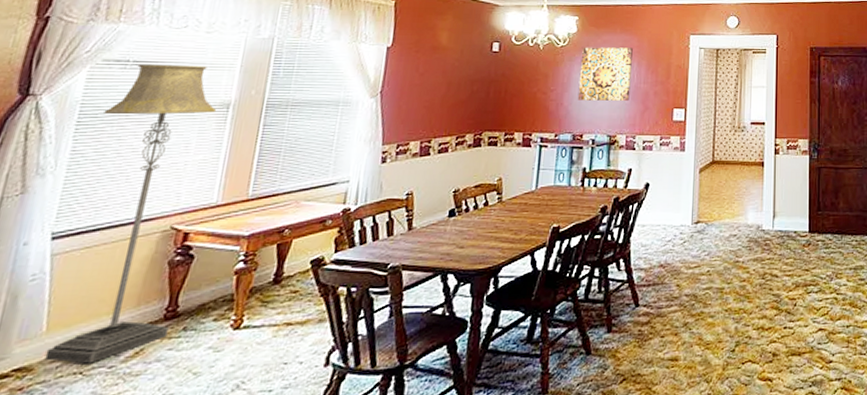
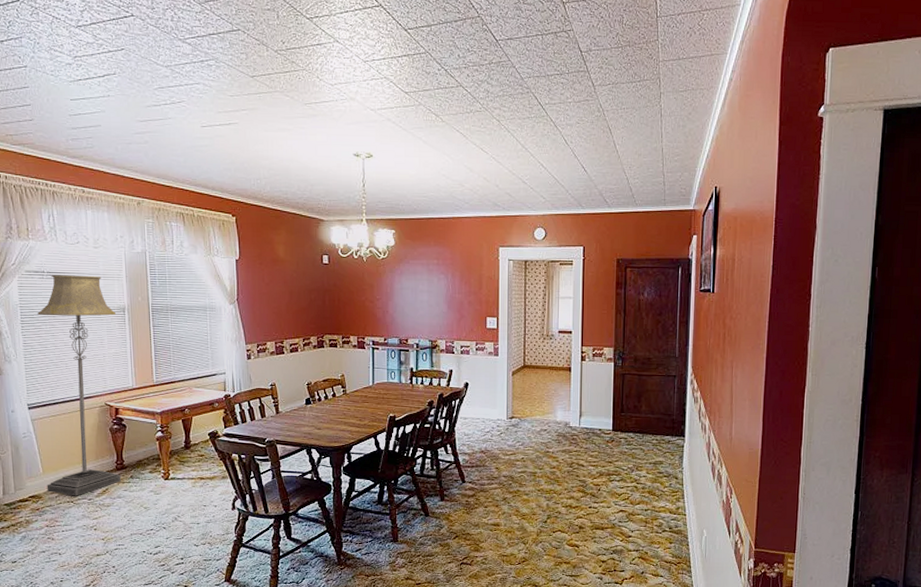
wall art: present [577,47,633,101] -> none [400,259,446,309]

